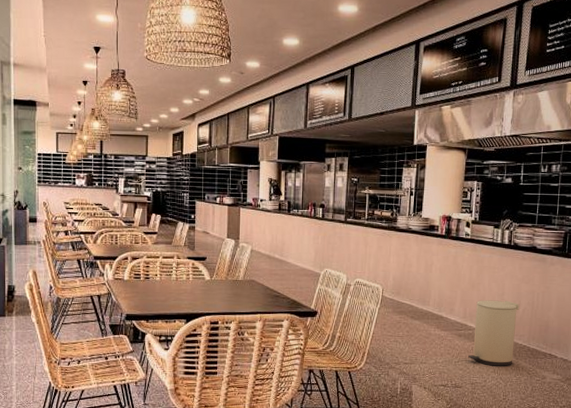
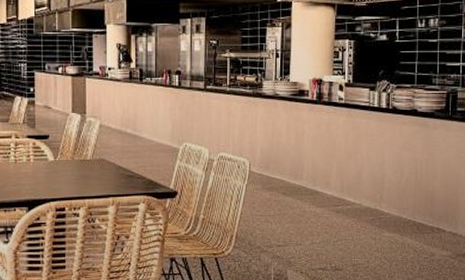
pedal bin: present [468,300,520,366] -> none [348,170,402,244]

